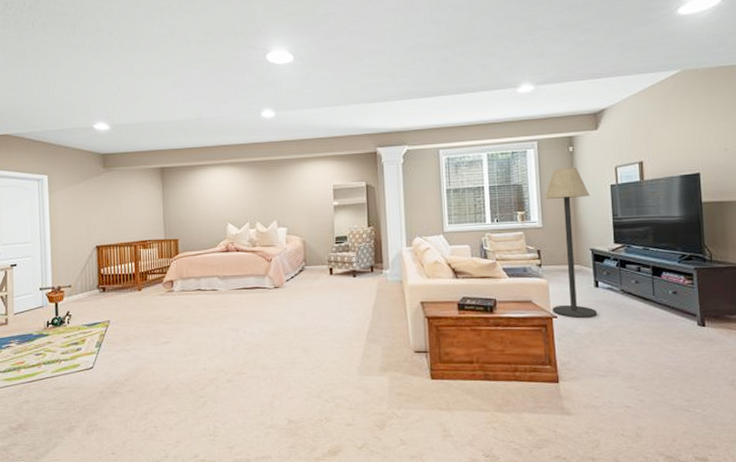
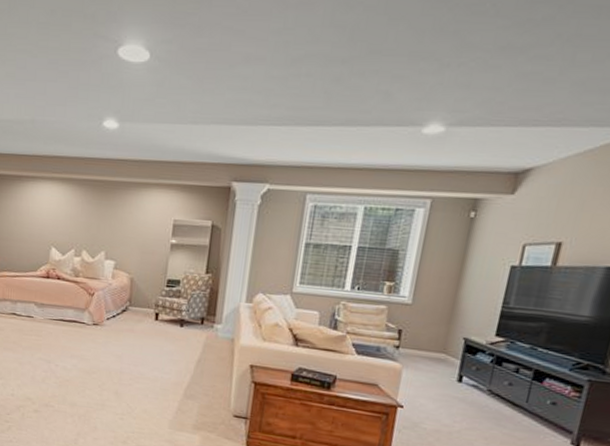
floor lamp: present [544,167,598,318] -> none [399,236,481,414]

